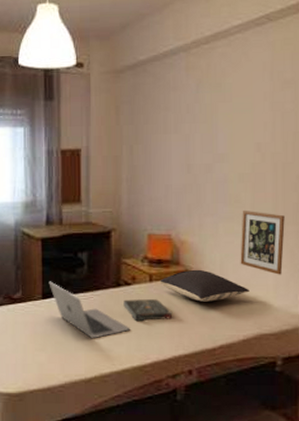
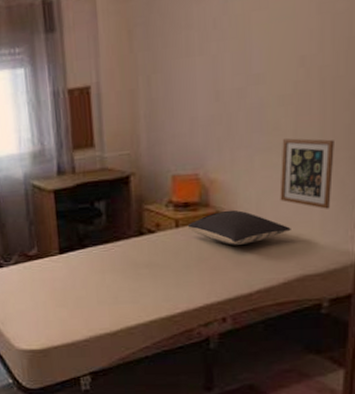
laptop: present [49,281,130,339] -> none [65,235,156,292]
book: present [123,298,173,322] -> none [147,245,203,271]

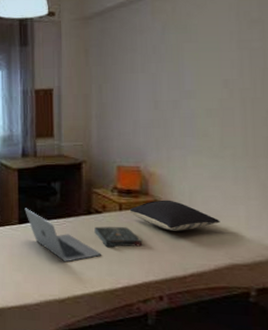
laptop: none [65,235,156,292] -> present [24,208,101,262]
book: none [147,245,203,271] -> present [94,226,143,248]
picture frame: present [280,138,334,209] -> none [209,144,256,207]

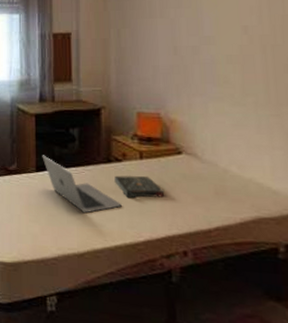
pillow: present [129,200,220,231] -> none [150,148,245,182]

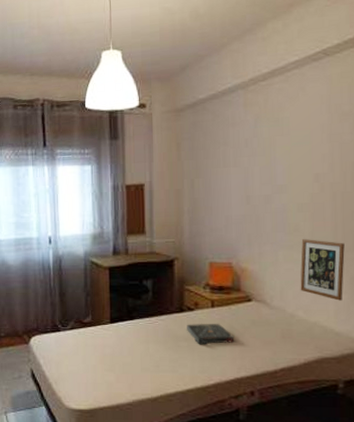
laptop: present [42,155,122,214] -> none [116,307,194,361]
picture frame: none [232,91,279,157] -> present [300,239,345,301]

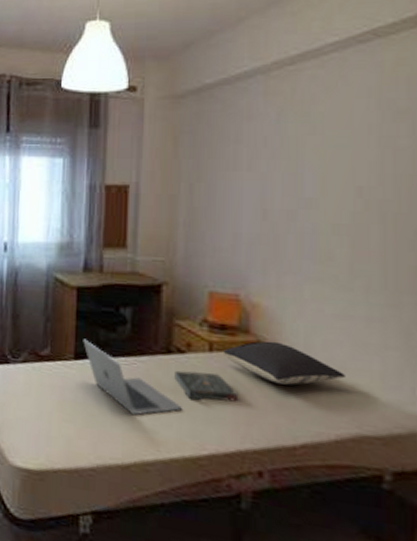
laptop: none [116,307,194,361] -> present [83,339,182,416]
pillow: none [221,295,310,326] -> present [222,341,345,385]
picture frame: present [300,239,345,301] -> none [332,271,397,359]

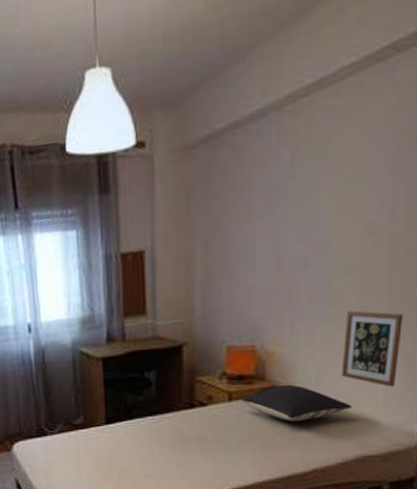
laptop: present [83,339,182,416] -> none [112,405,206,465]
book: present [174,370,239,402] -> none [198,419,256,446]
picture frame: none [332,271,397,359] -> present [341,311,403,387]

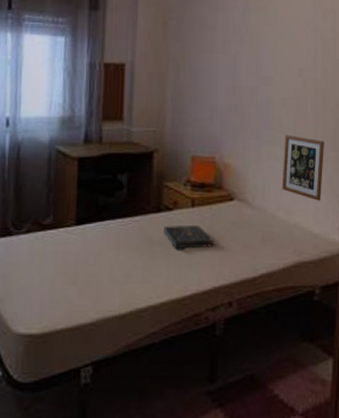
book: none [198,419,256,446] -> present [164,224,214,250]
pillow: present [241,384,352,422] -> none [202,194,290,228]

